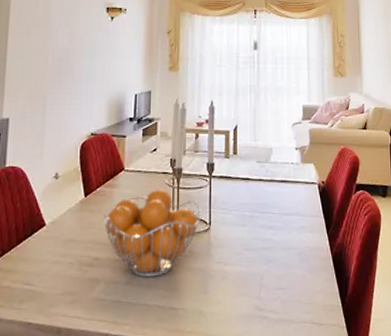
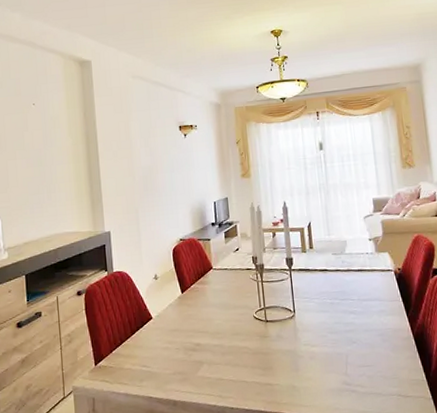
fruit basket: present [103,189,201,278] -> none [199,283,285,359]

